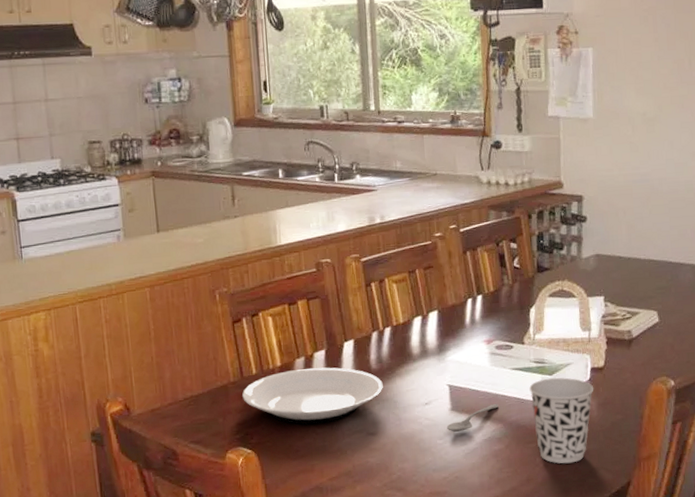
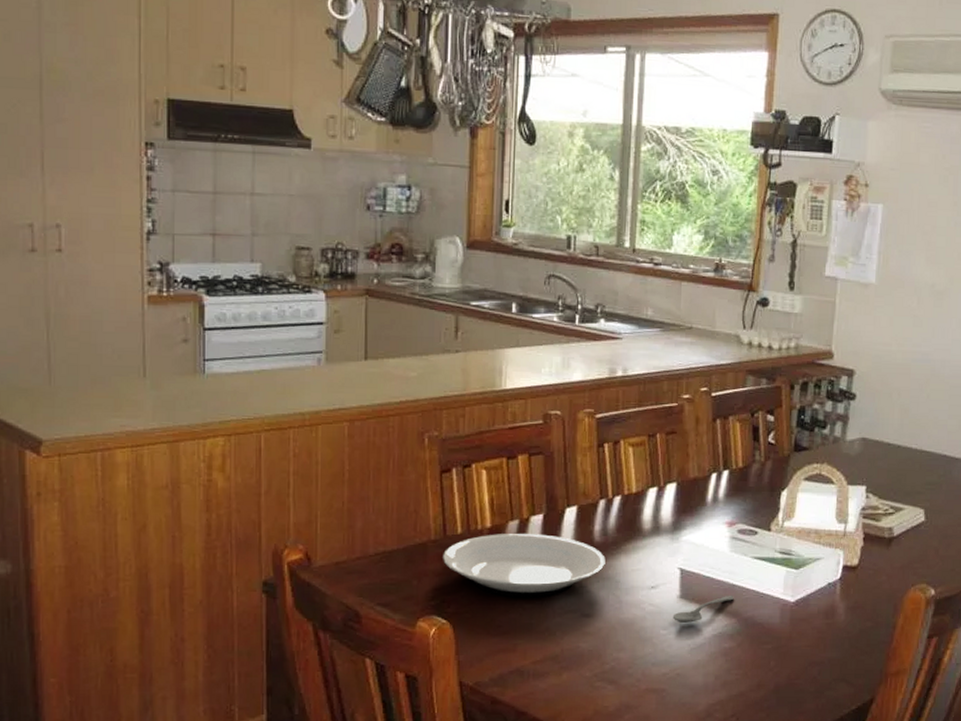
cup: present [529,377,594,464] -> none [771,572,844,671]

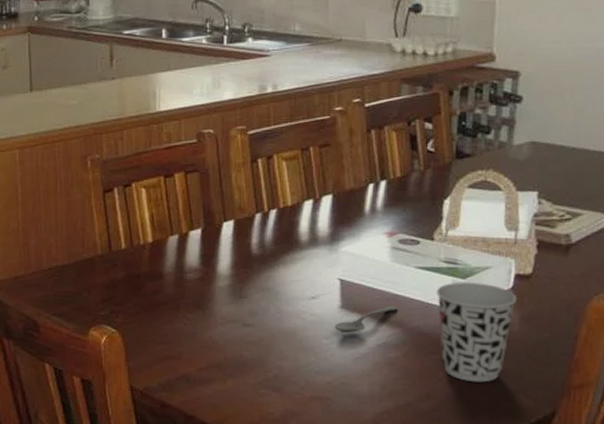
plate: present [443,534,606,598] -> none [109,248,264,308]
cup: none [771,572,844,671] -> present [437,282,517,382]

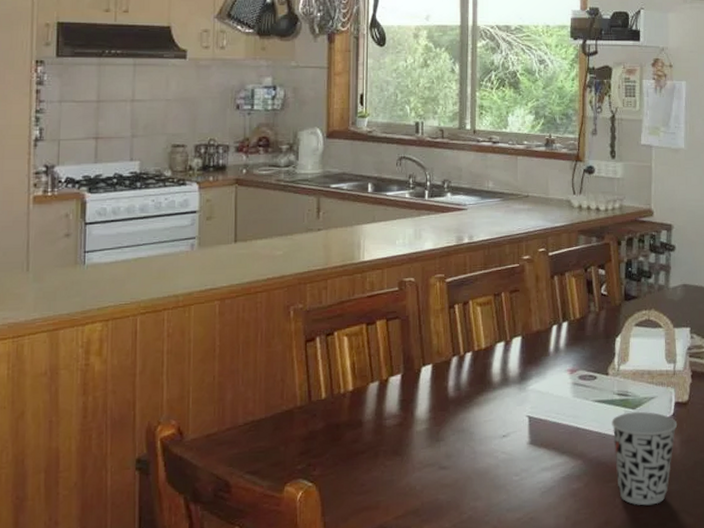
spoon: present [334,305,398,332] -> none [523,437,579,468]

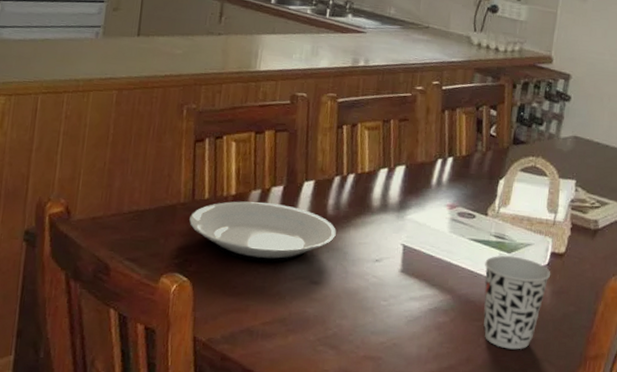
plate: none [308,393,460,456] -> present [189,201,336,263]

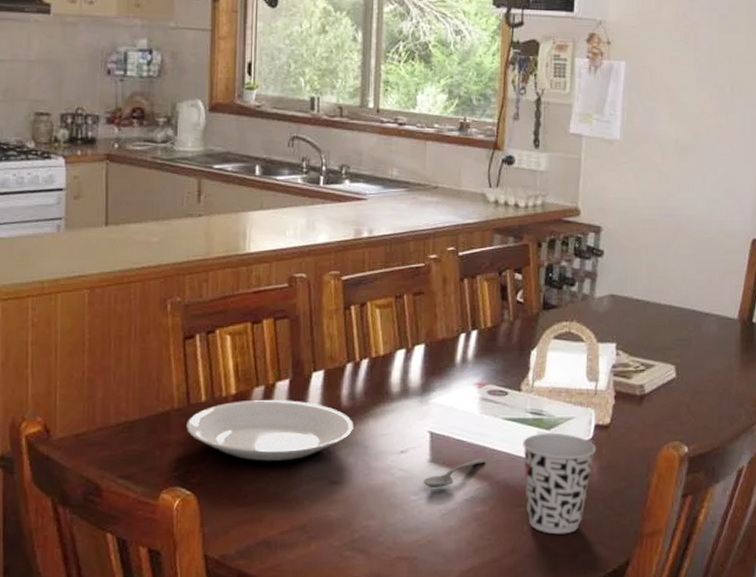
spoon: none [393,272,450,296] -> present [423,457,485,488]

